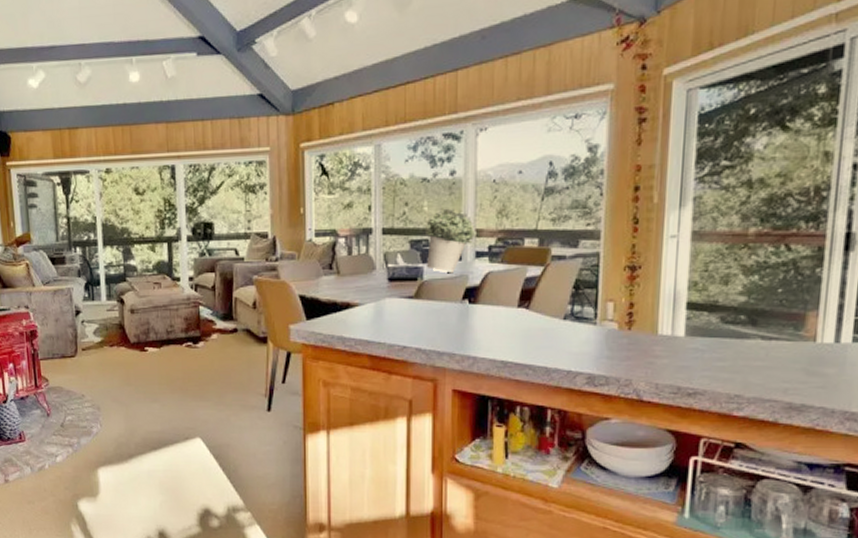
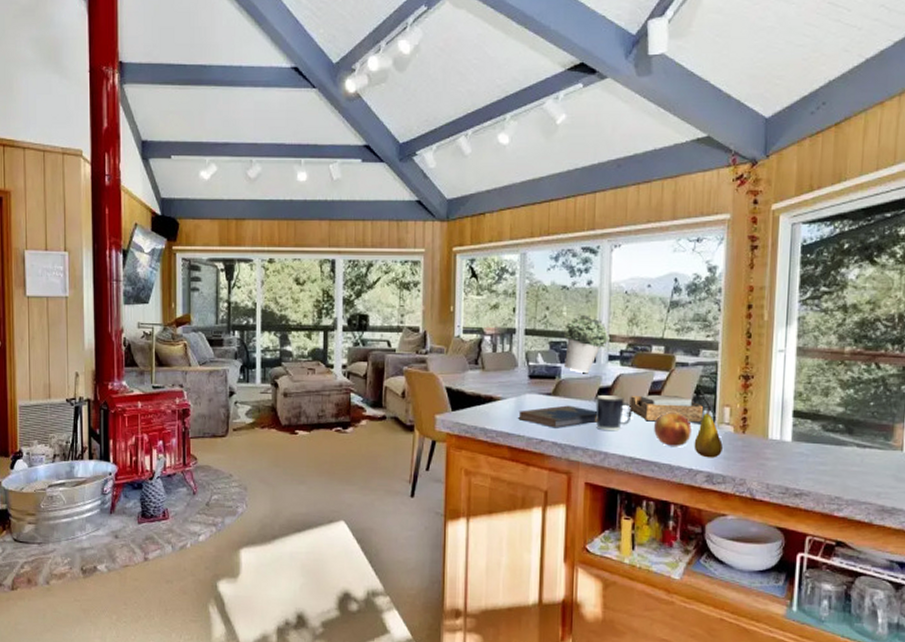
hardcover book: none [378,308,465,333] -> present [518,405,598,428]
mug: none [462,295,503,334] -> present [595,395,632,432]
napkin holder: none [500,291,584,322] -> present [629,394,704,423]
fruit: none [526,311,570,348] -> present [653,412,692,447]
fruit: none [572,302,606,358] -> present [694,407,723,458]

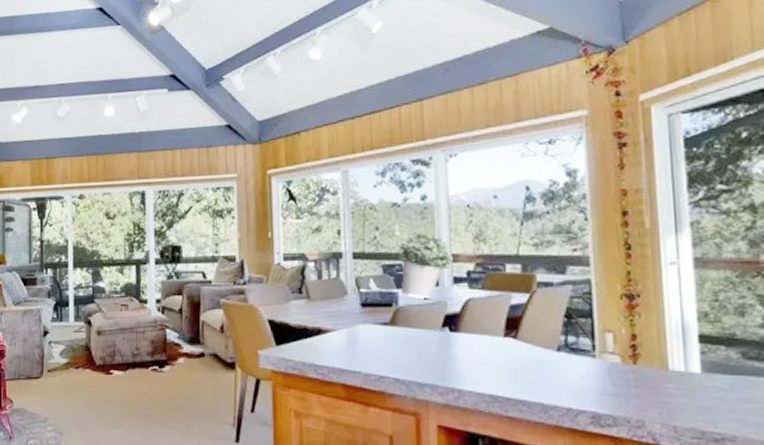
hardcover book: present [518,405,598,428] -> none [352,336,447,363]
mug: present [595,395,632,432] -> none [442,323,489,365]
napkin holder: present [629,394,704,423] -> none [484,320,580,353]
fruit: present [653,412,692,447] -> none [516,341,566,383]
fruit: present [694,407,723,458] -> none [570,333,609,395]

